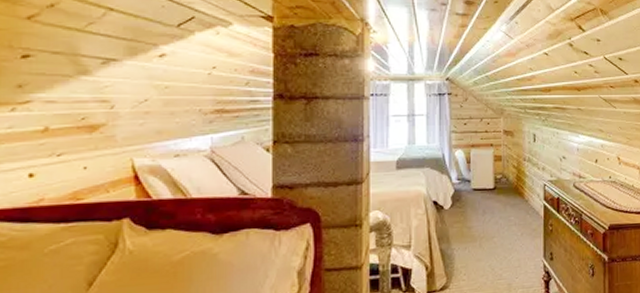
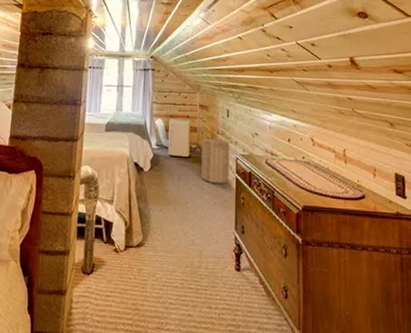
laundry hamper: none [506,161,538,214] -> present [200,134,230,185]

